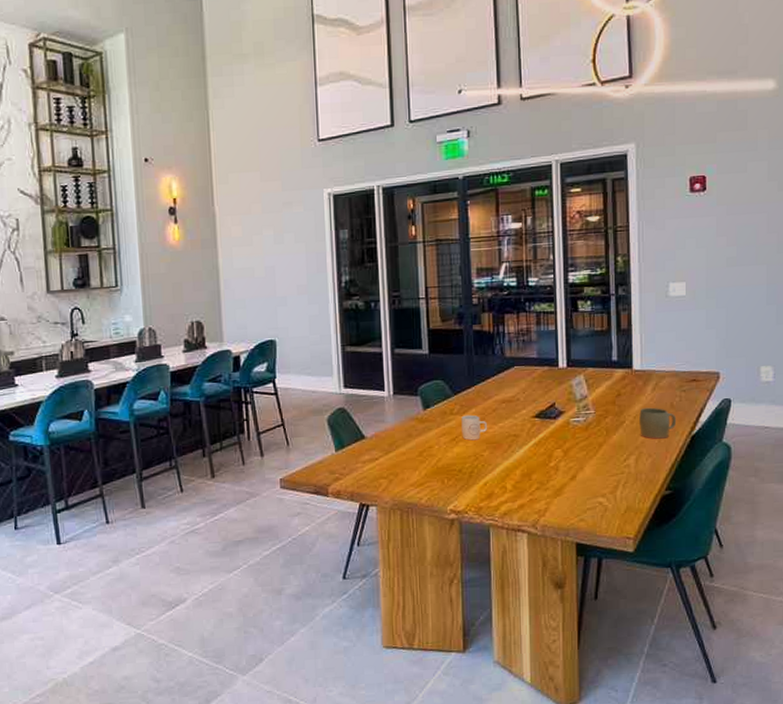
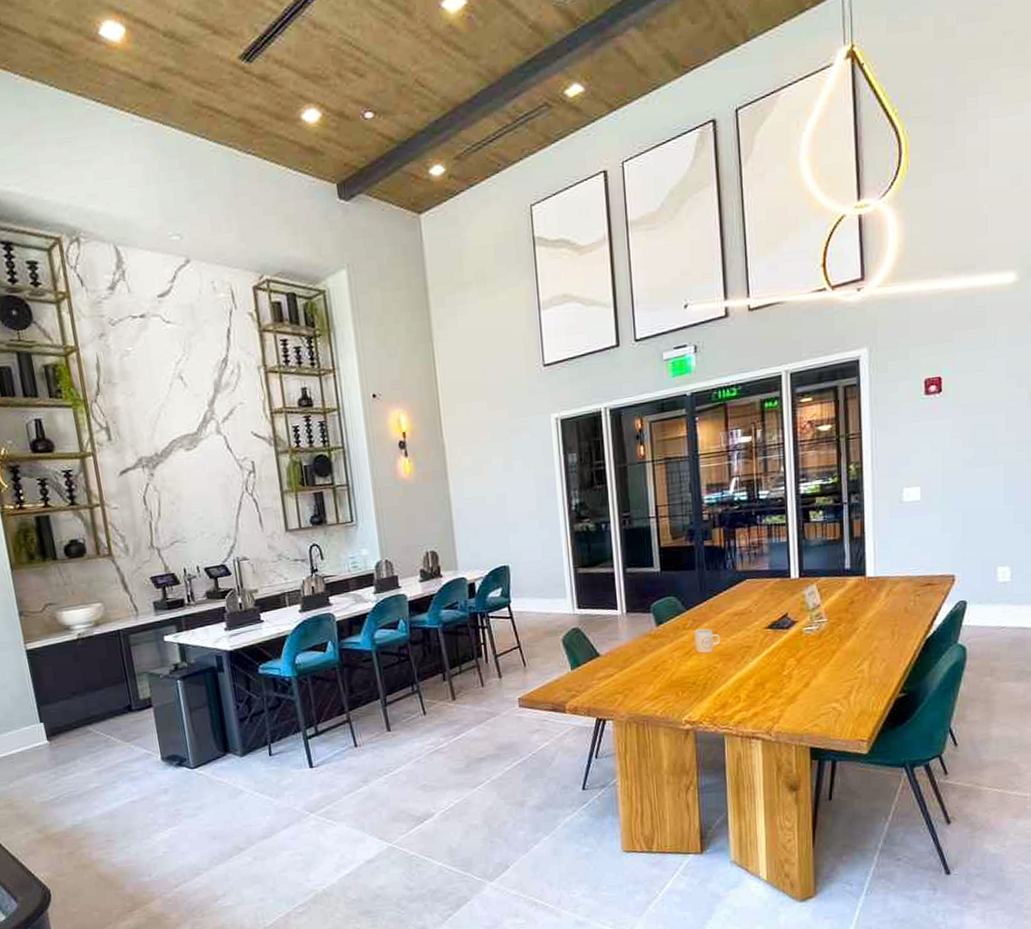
mug: present [639,407,677,439] -> none [873,613,911,644]

